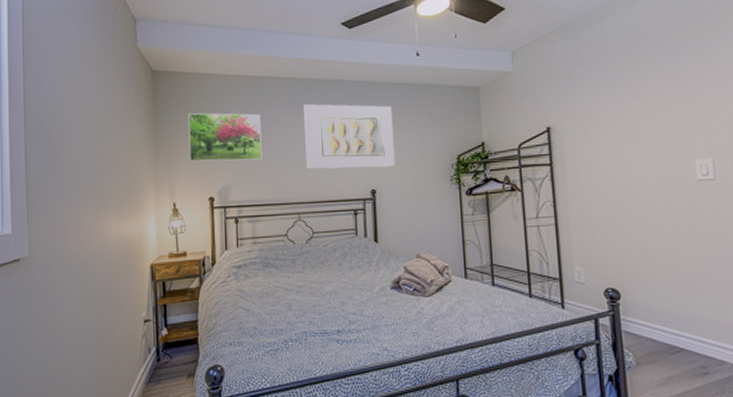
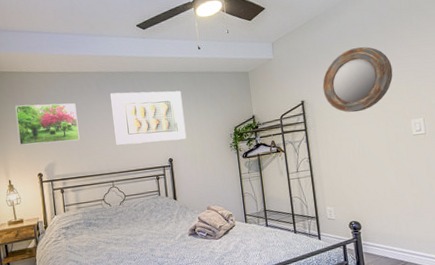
home mirror: none [576,62,673,146] -> present [322,47,393,113]

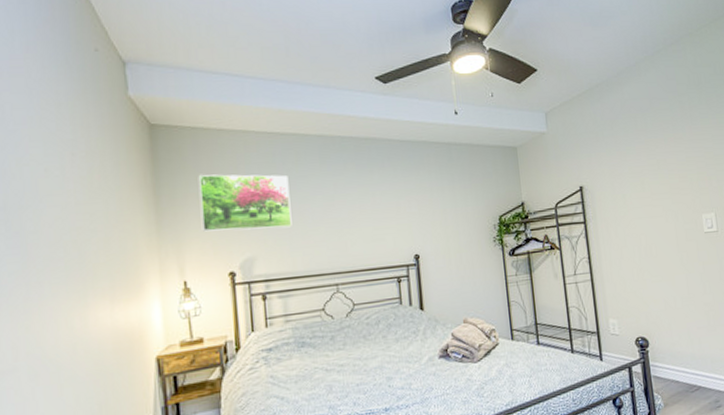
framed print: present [109,90,187,145] -> none [336,164,438,235]
home mirror: present [322,47,393,113] -> none [604,125,682,203]

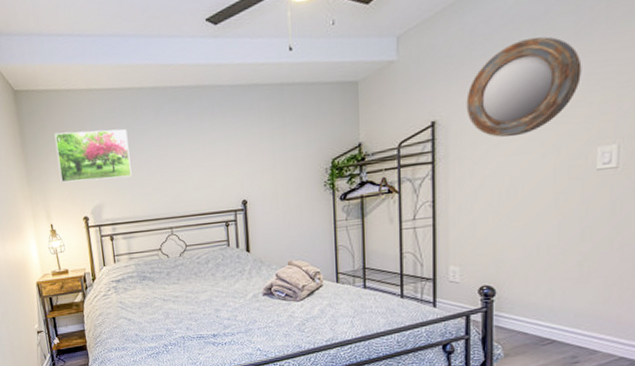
home mirror: none [604,125,682,203] -> present [466,36,582,138]

